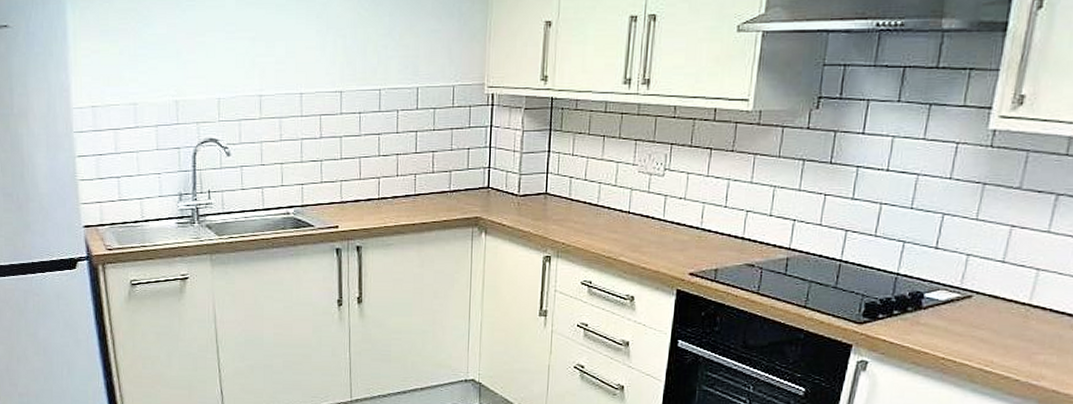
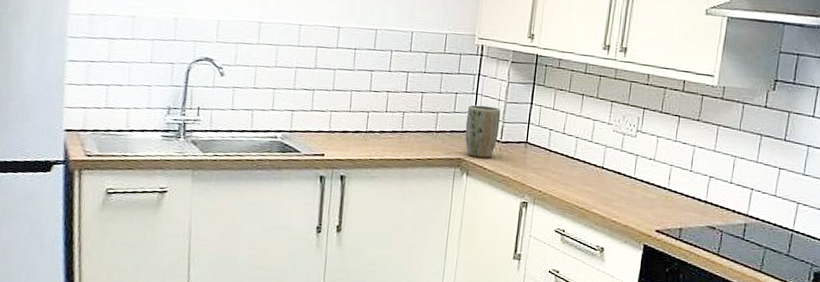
plant pot: none [480,159,517,214] -> present [465,104,501,158]

